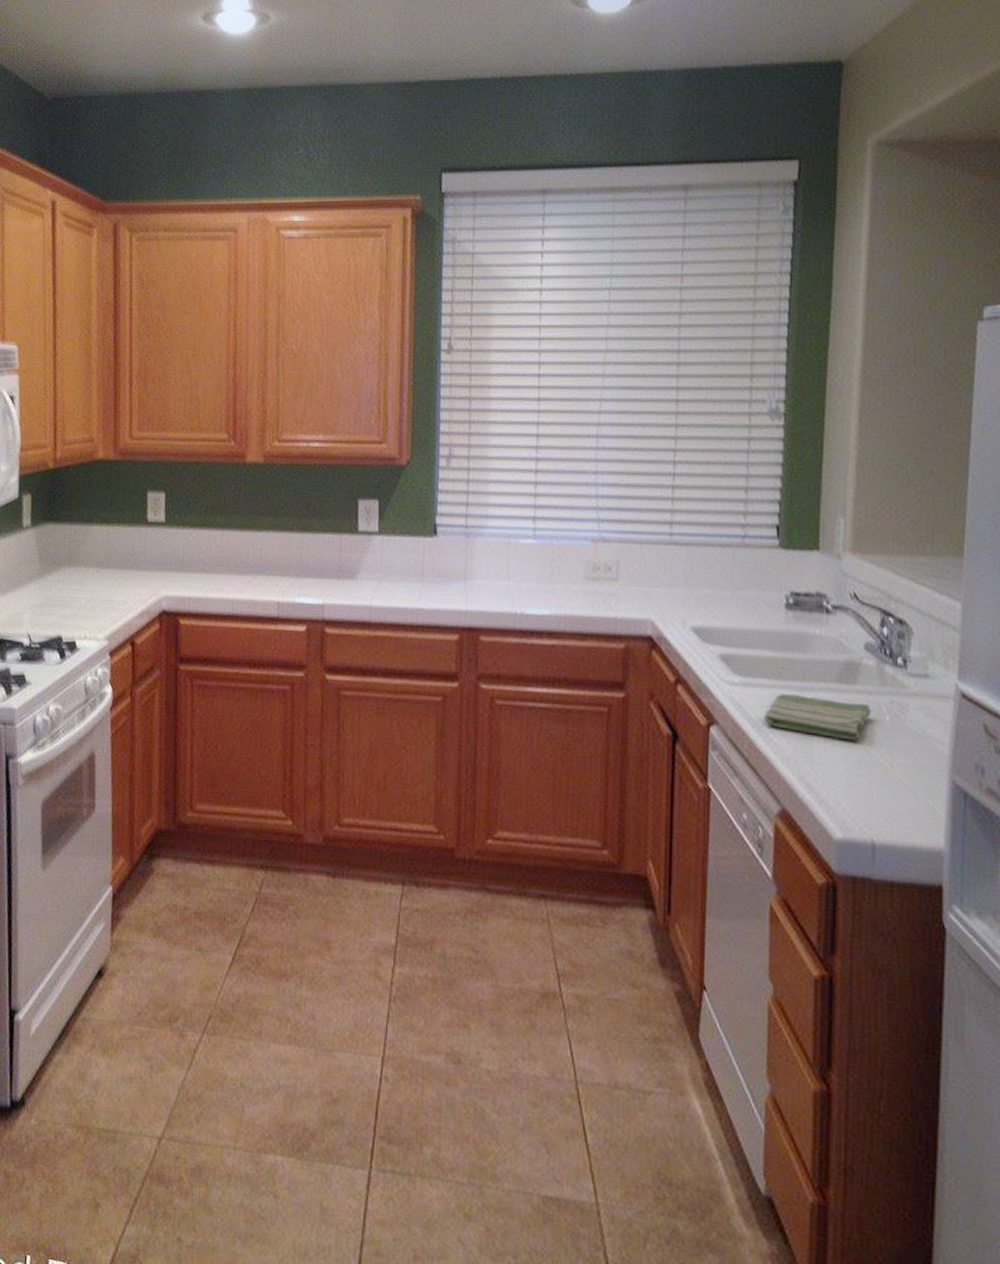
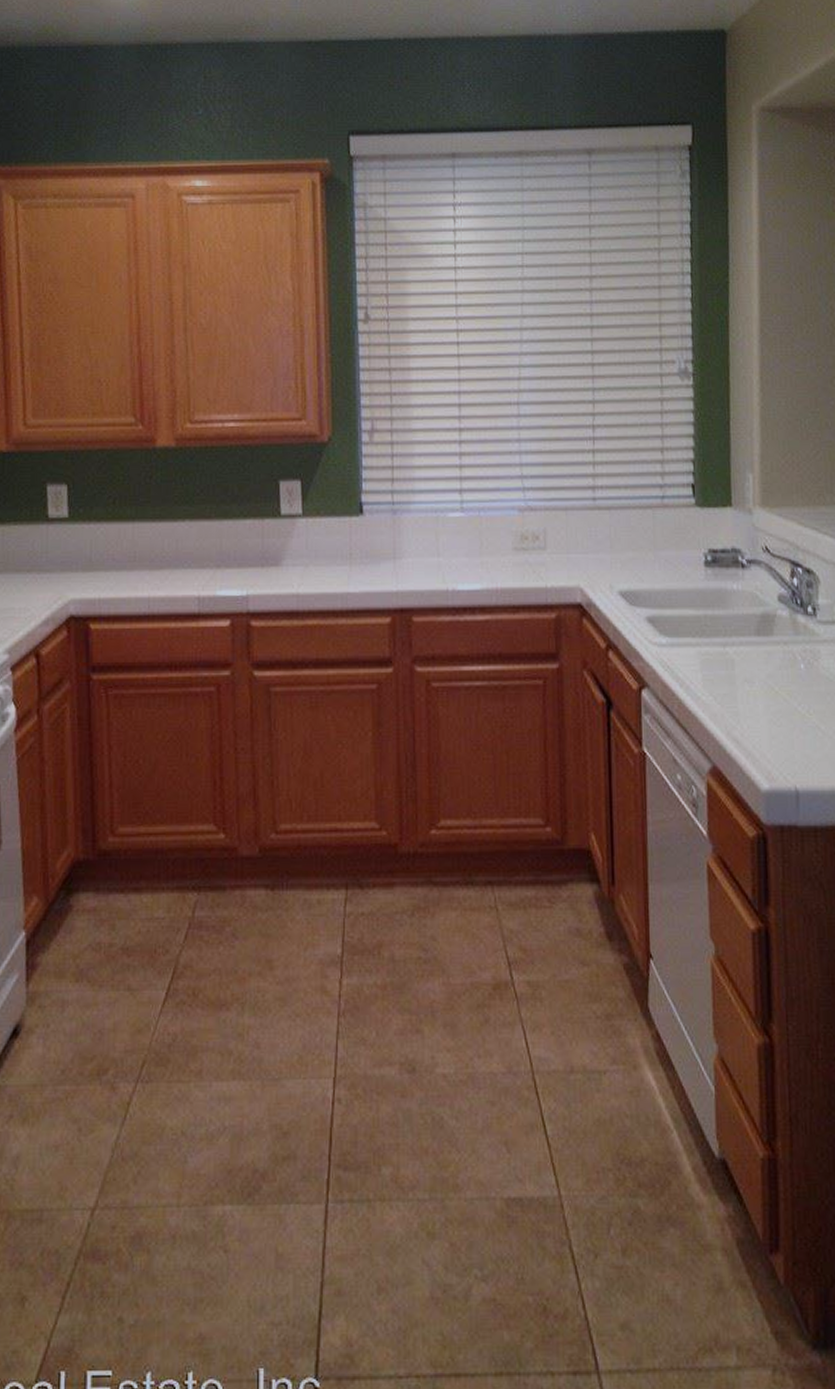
dish towel: present [764,694,871,741] -> none [691,651,787,692]

